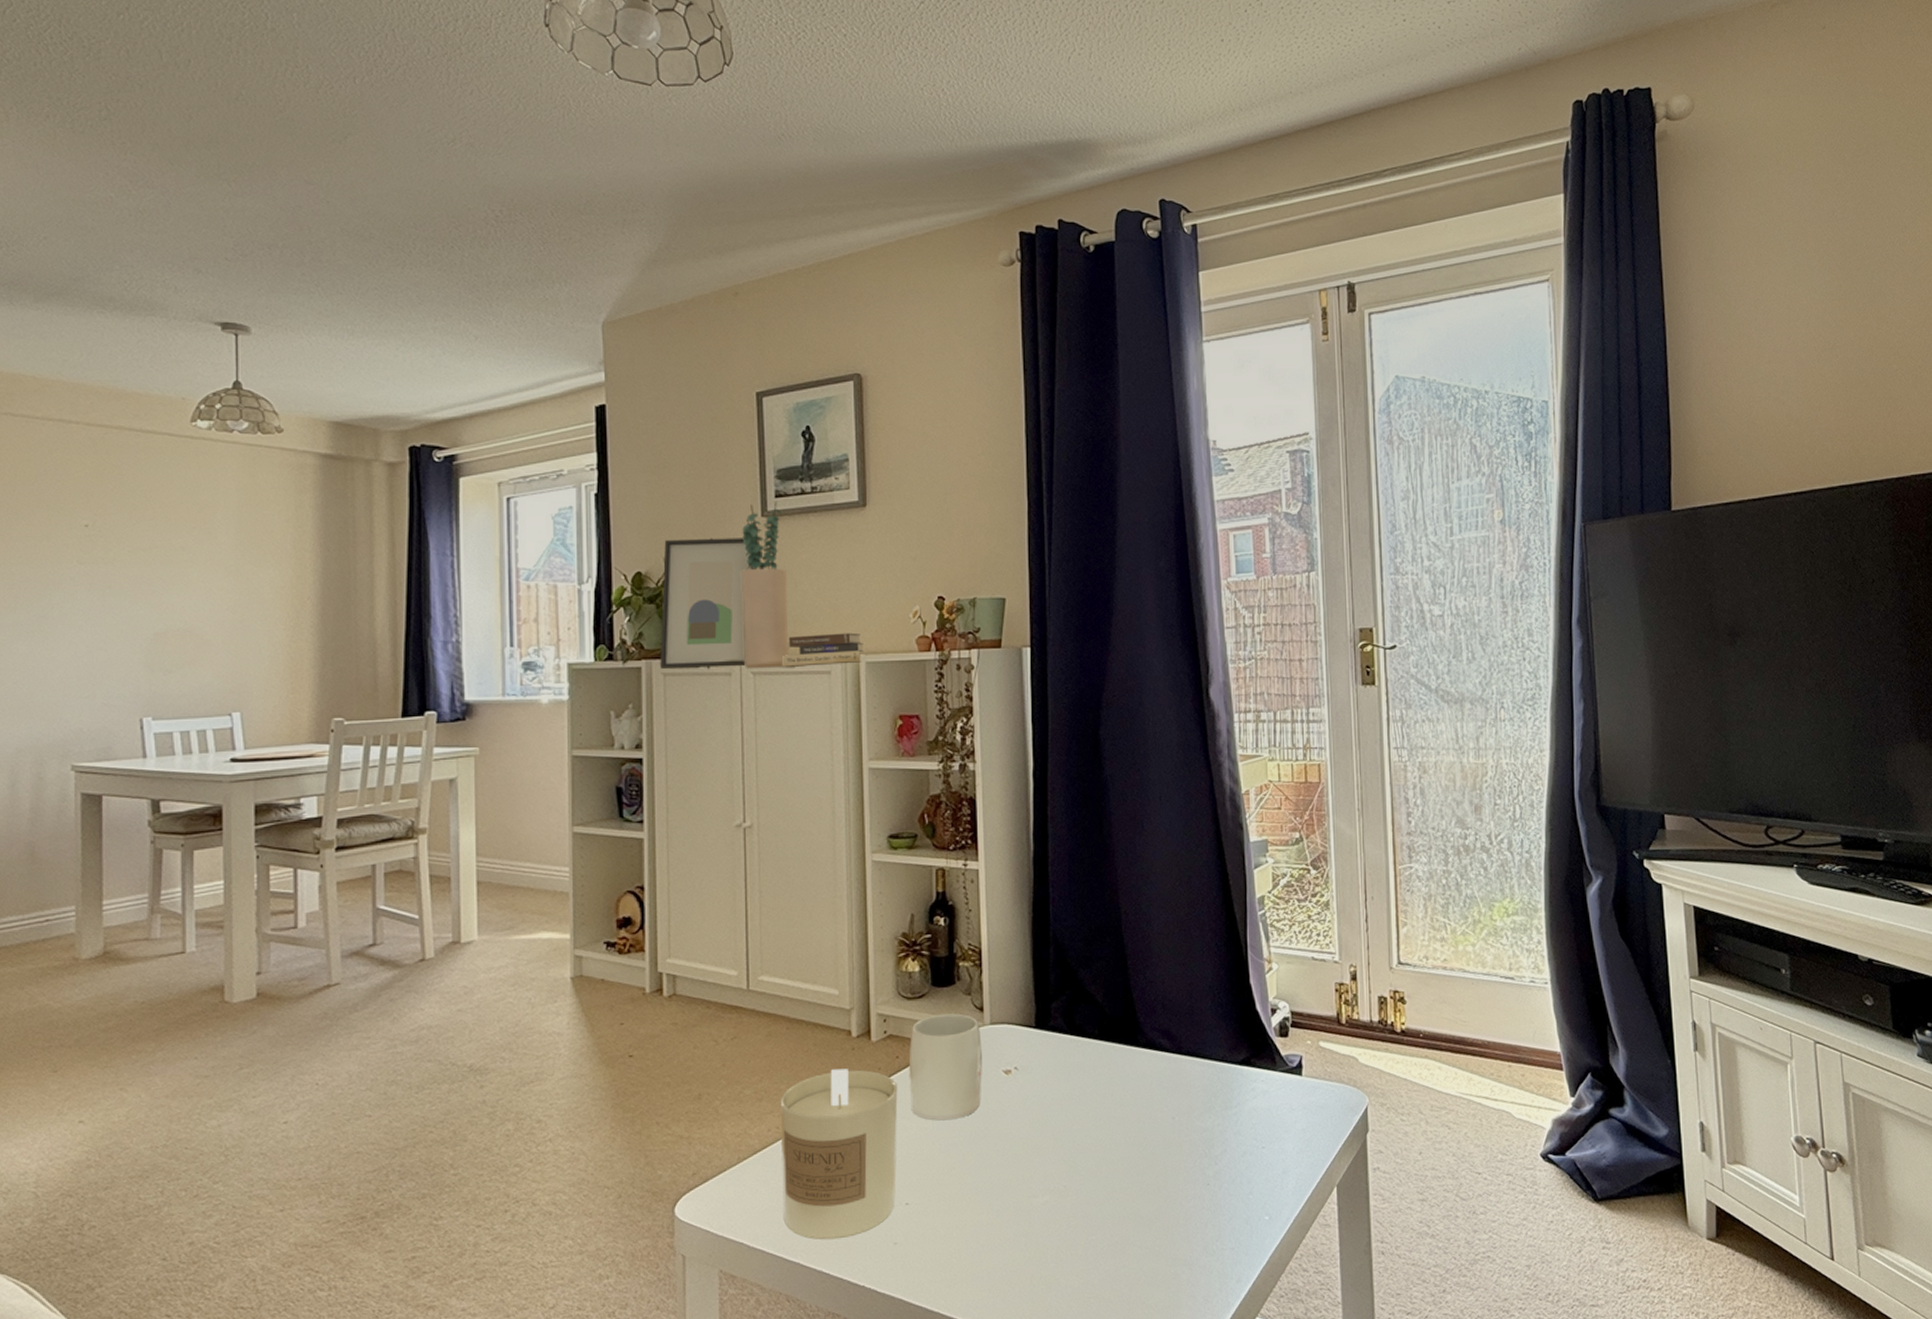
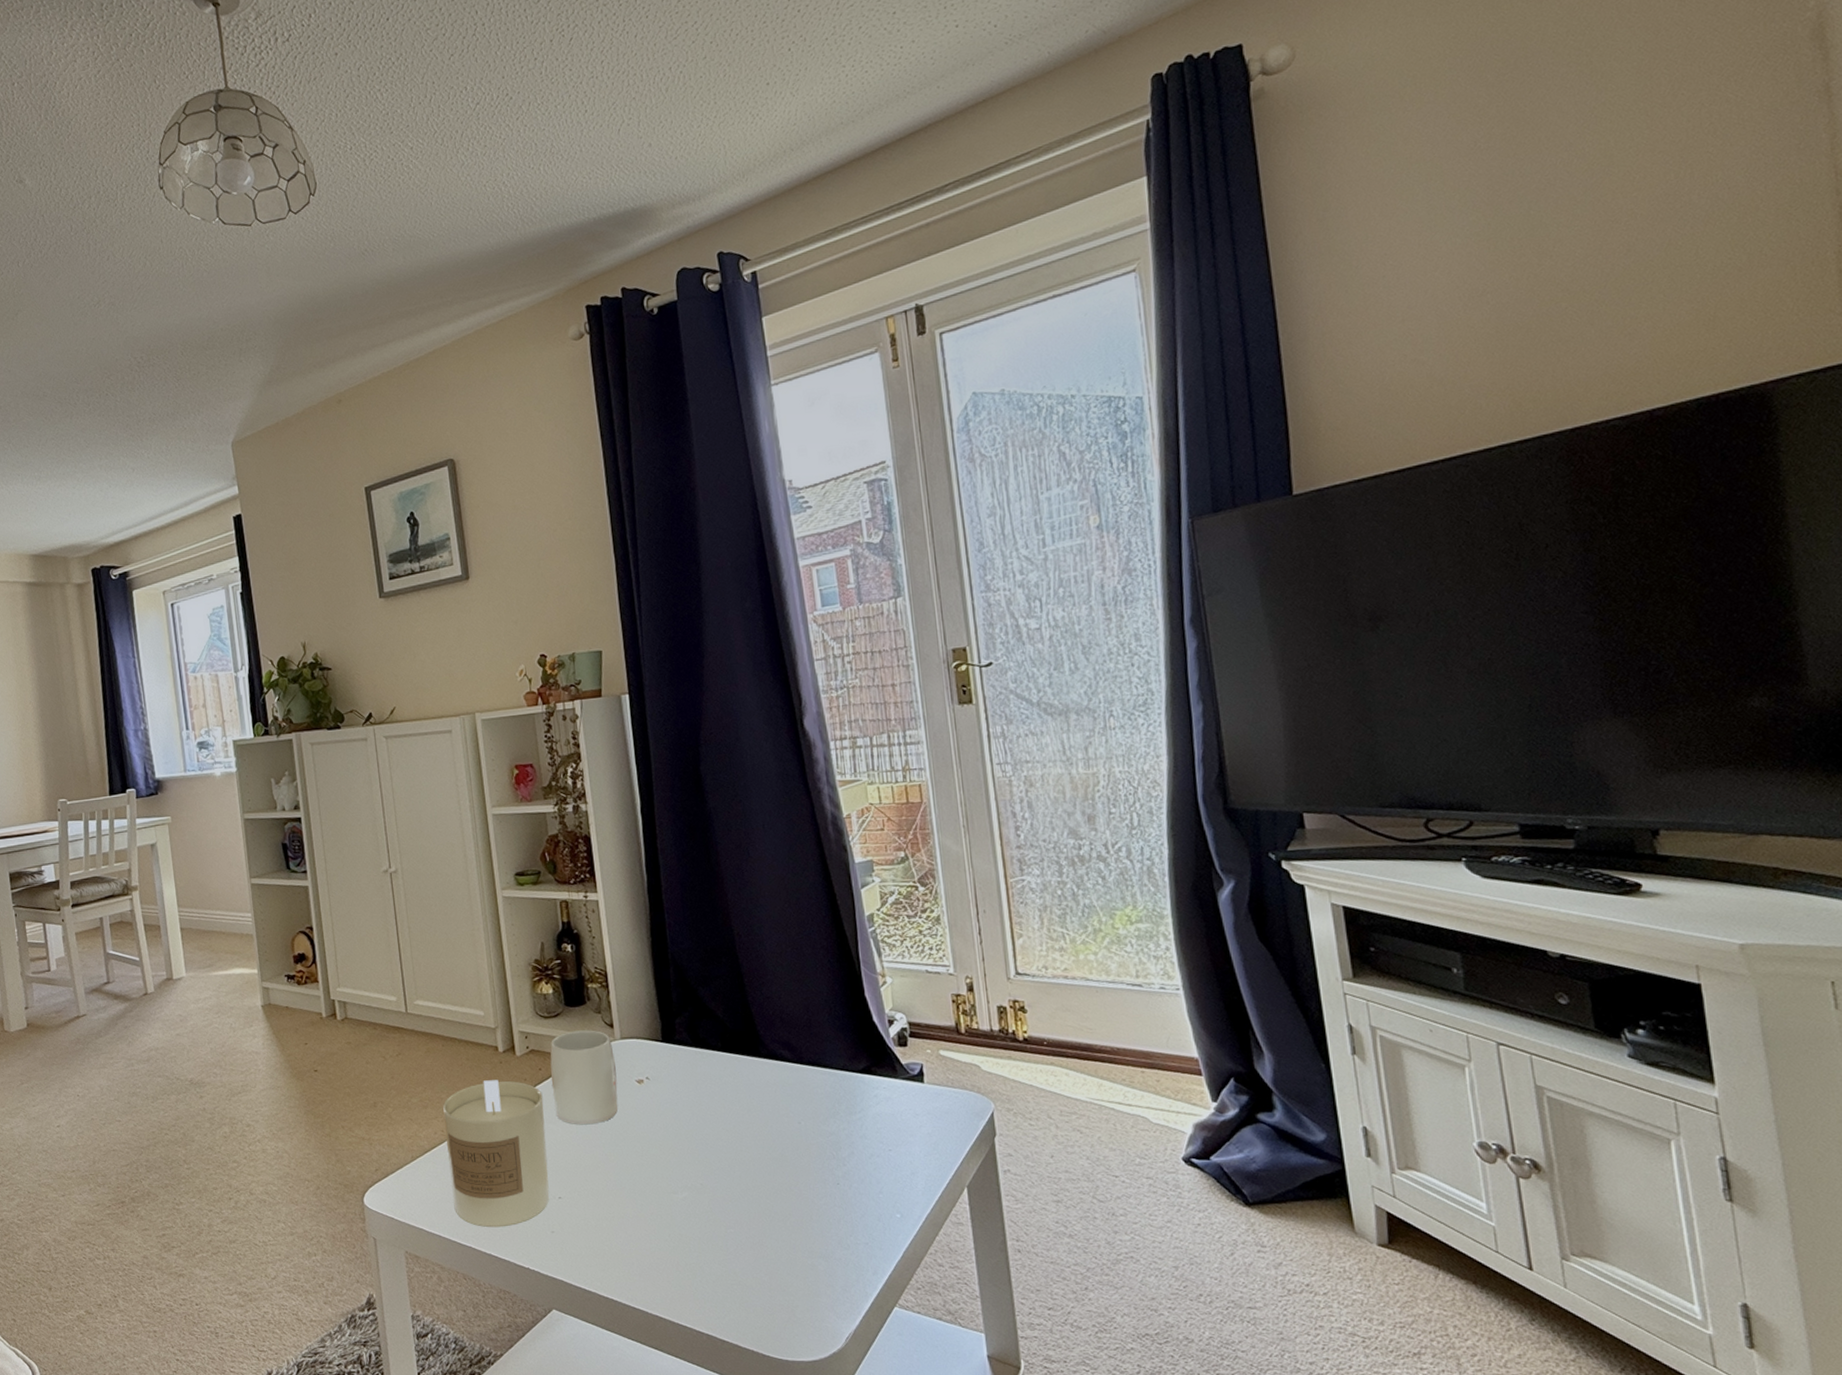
picture frame: present [660,538,759,670] -> none [300,618,380,740]
vase: present [741,502,789,669] -> none [364,583,415,734]
books: present [781,632,864,667] -> none [407,694,479,730]

